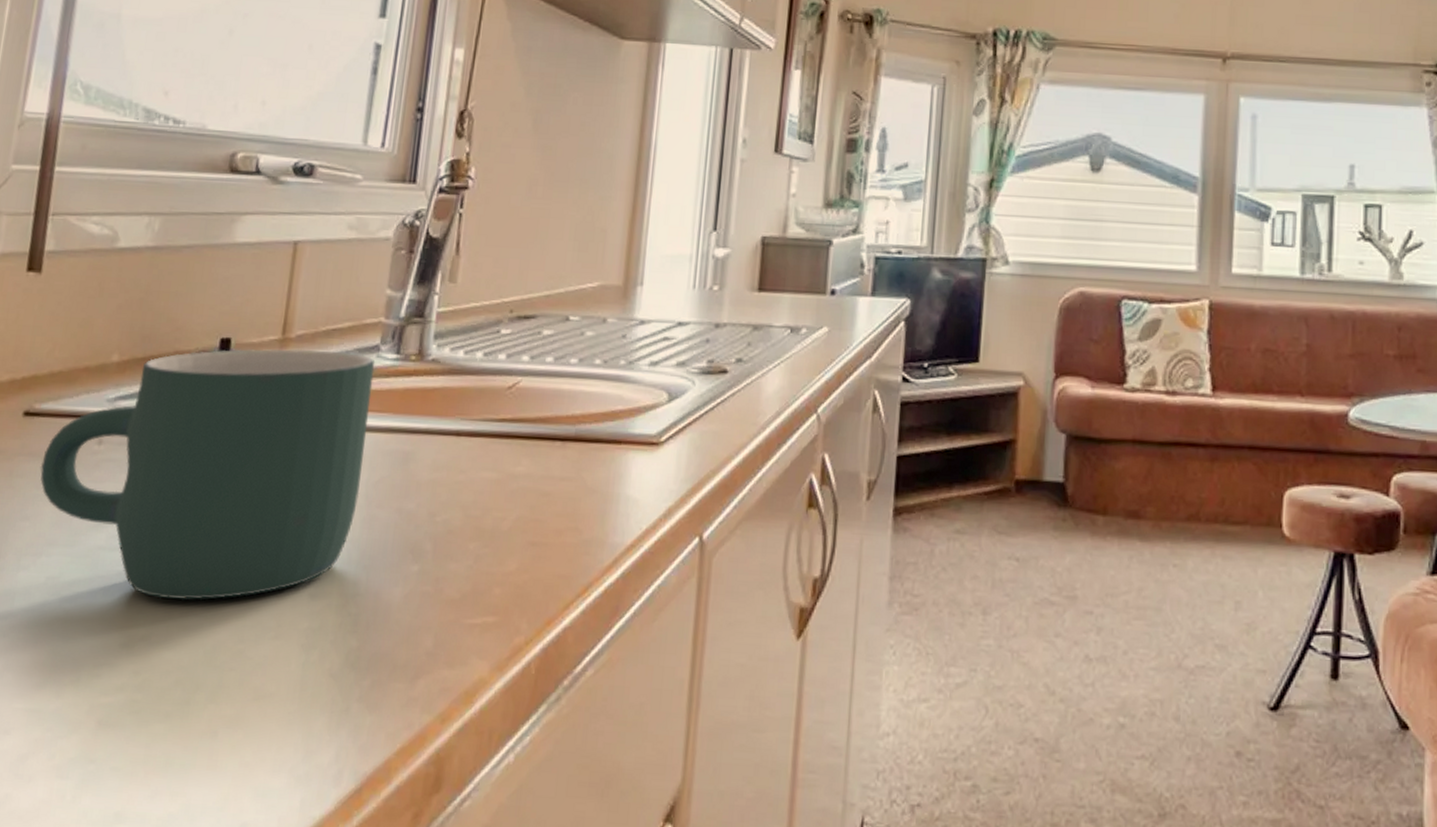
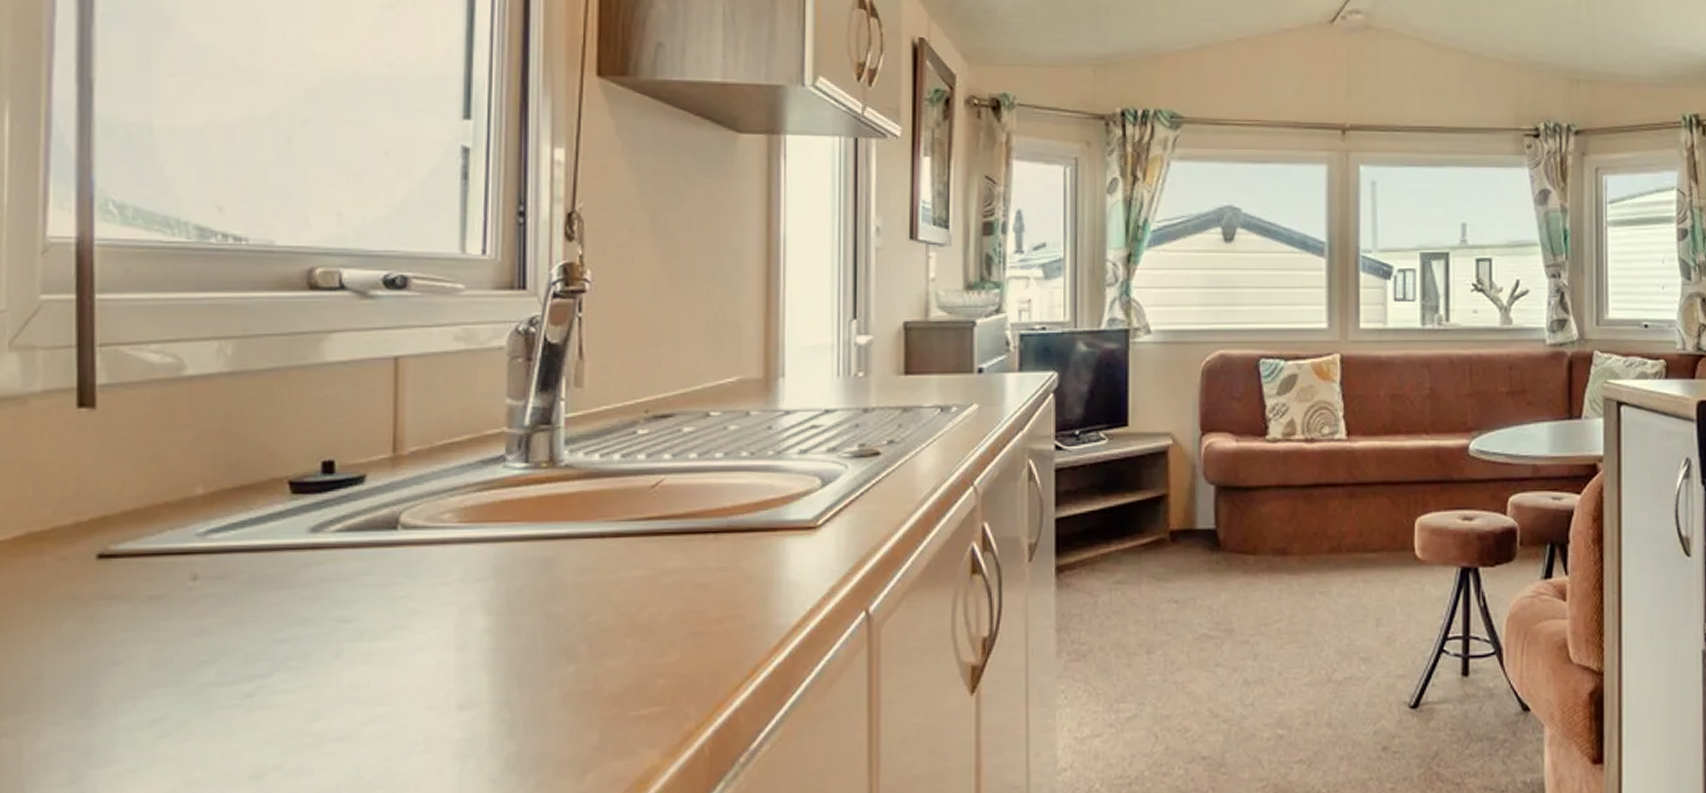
mug: present [40,349,375,601] -> none [126,464,503,728]

